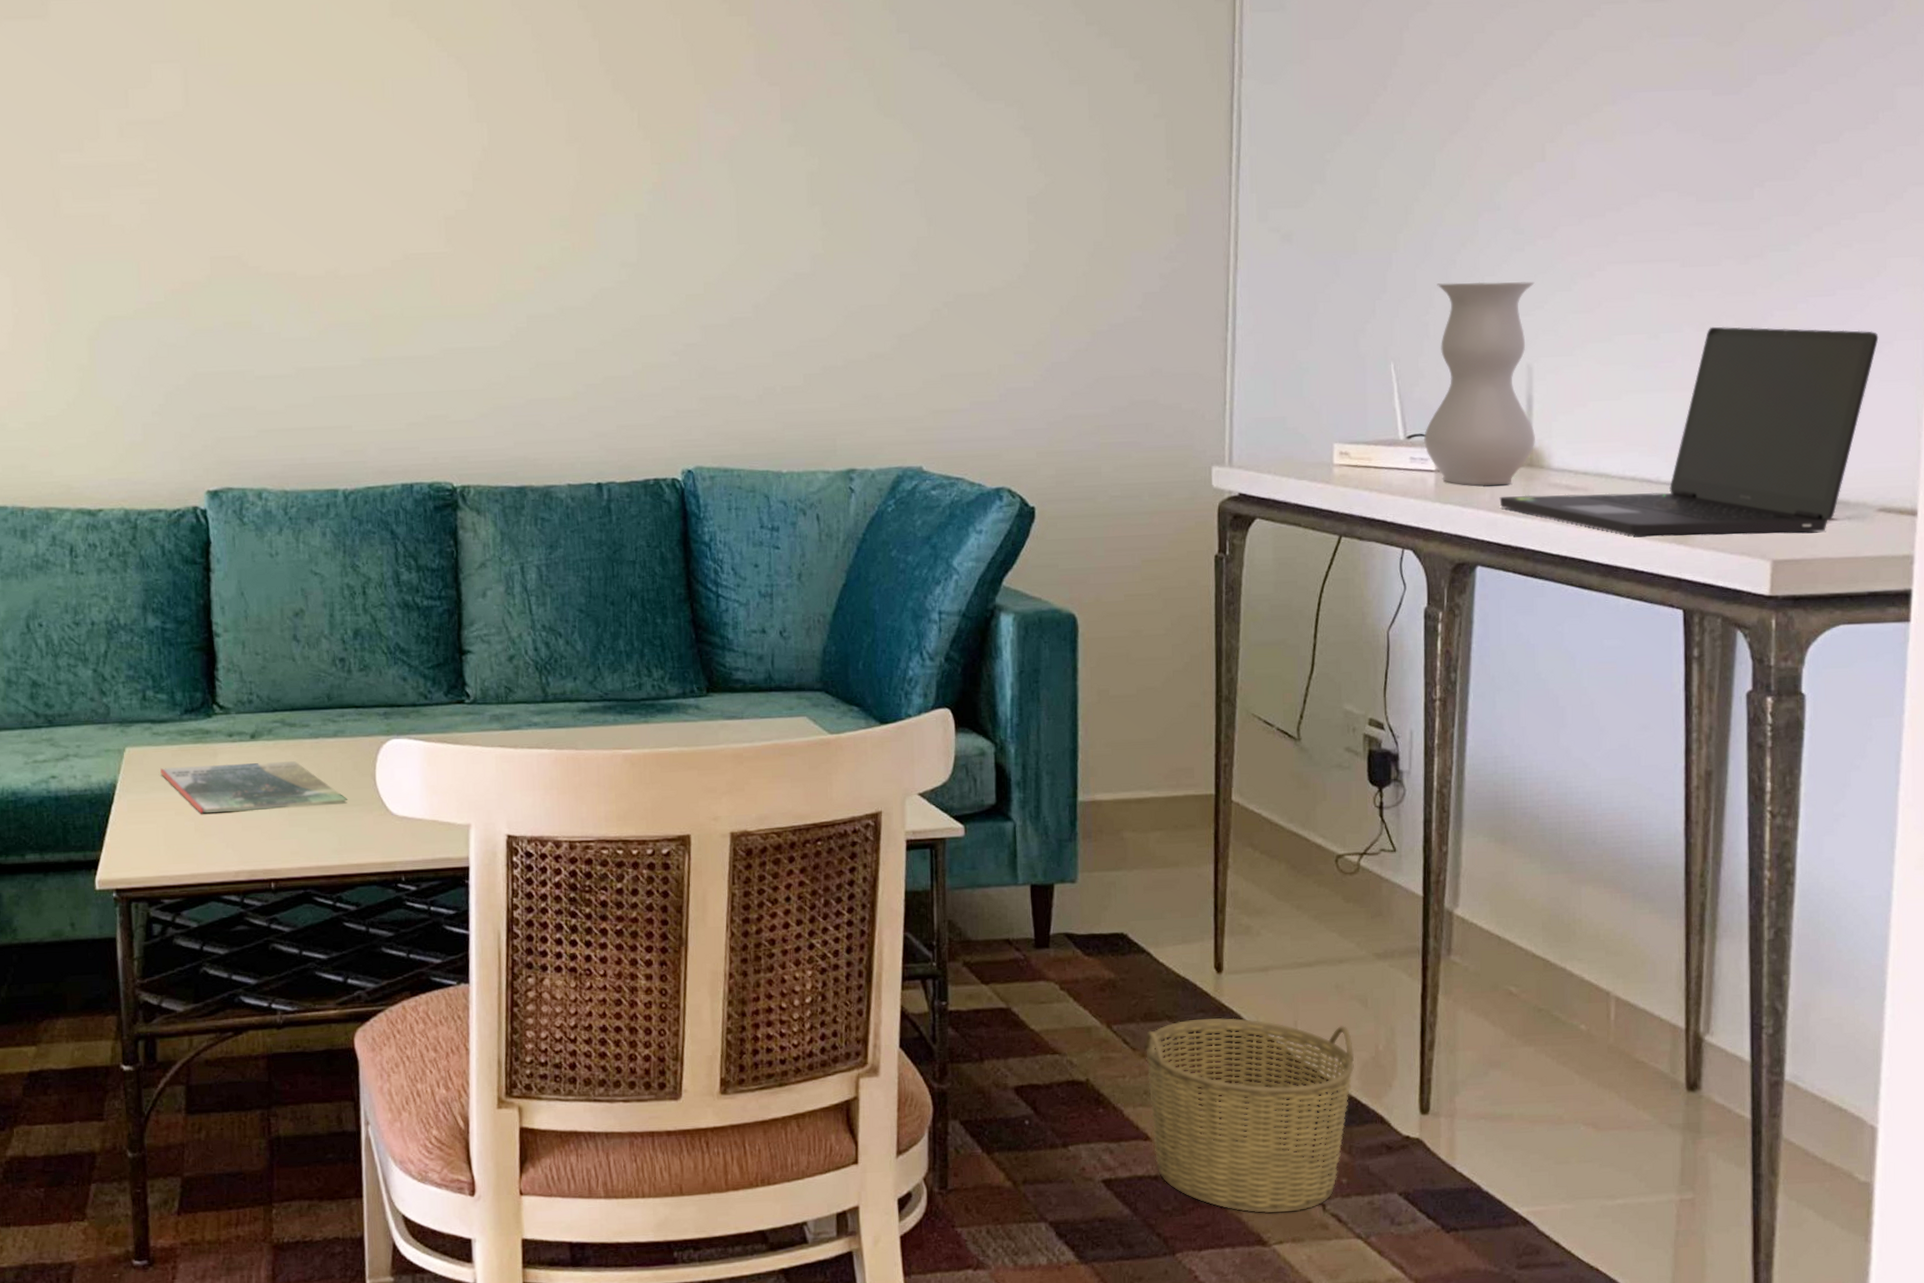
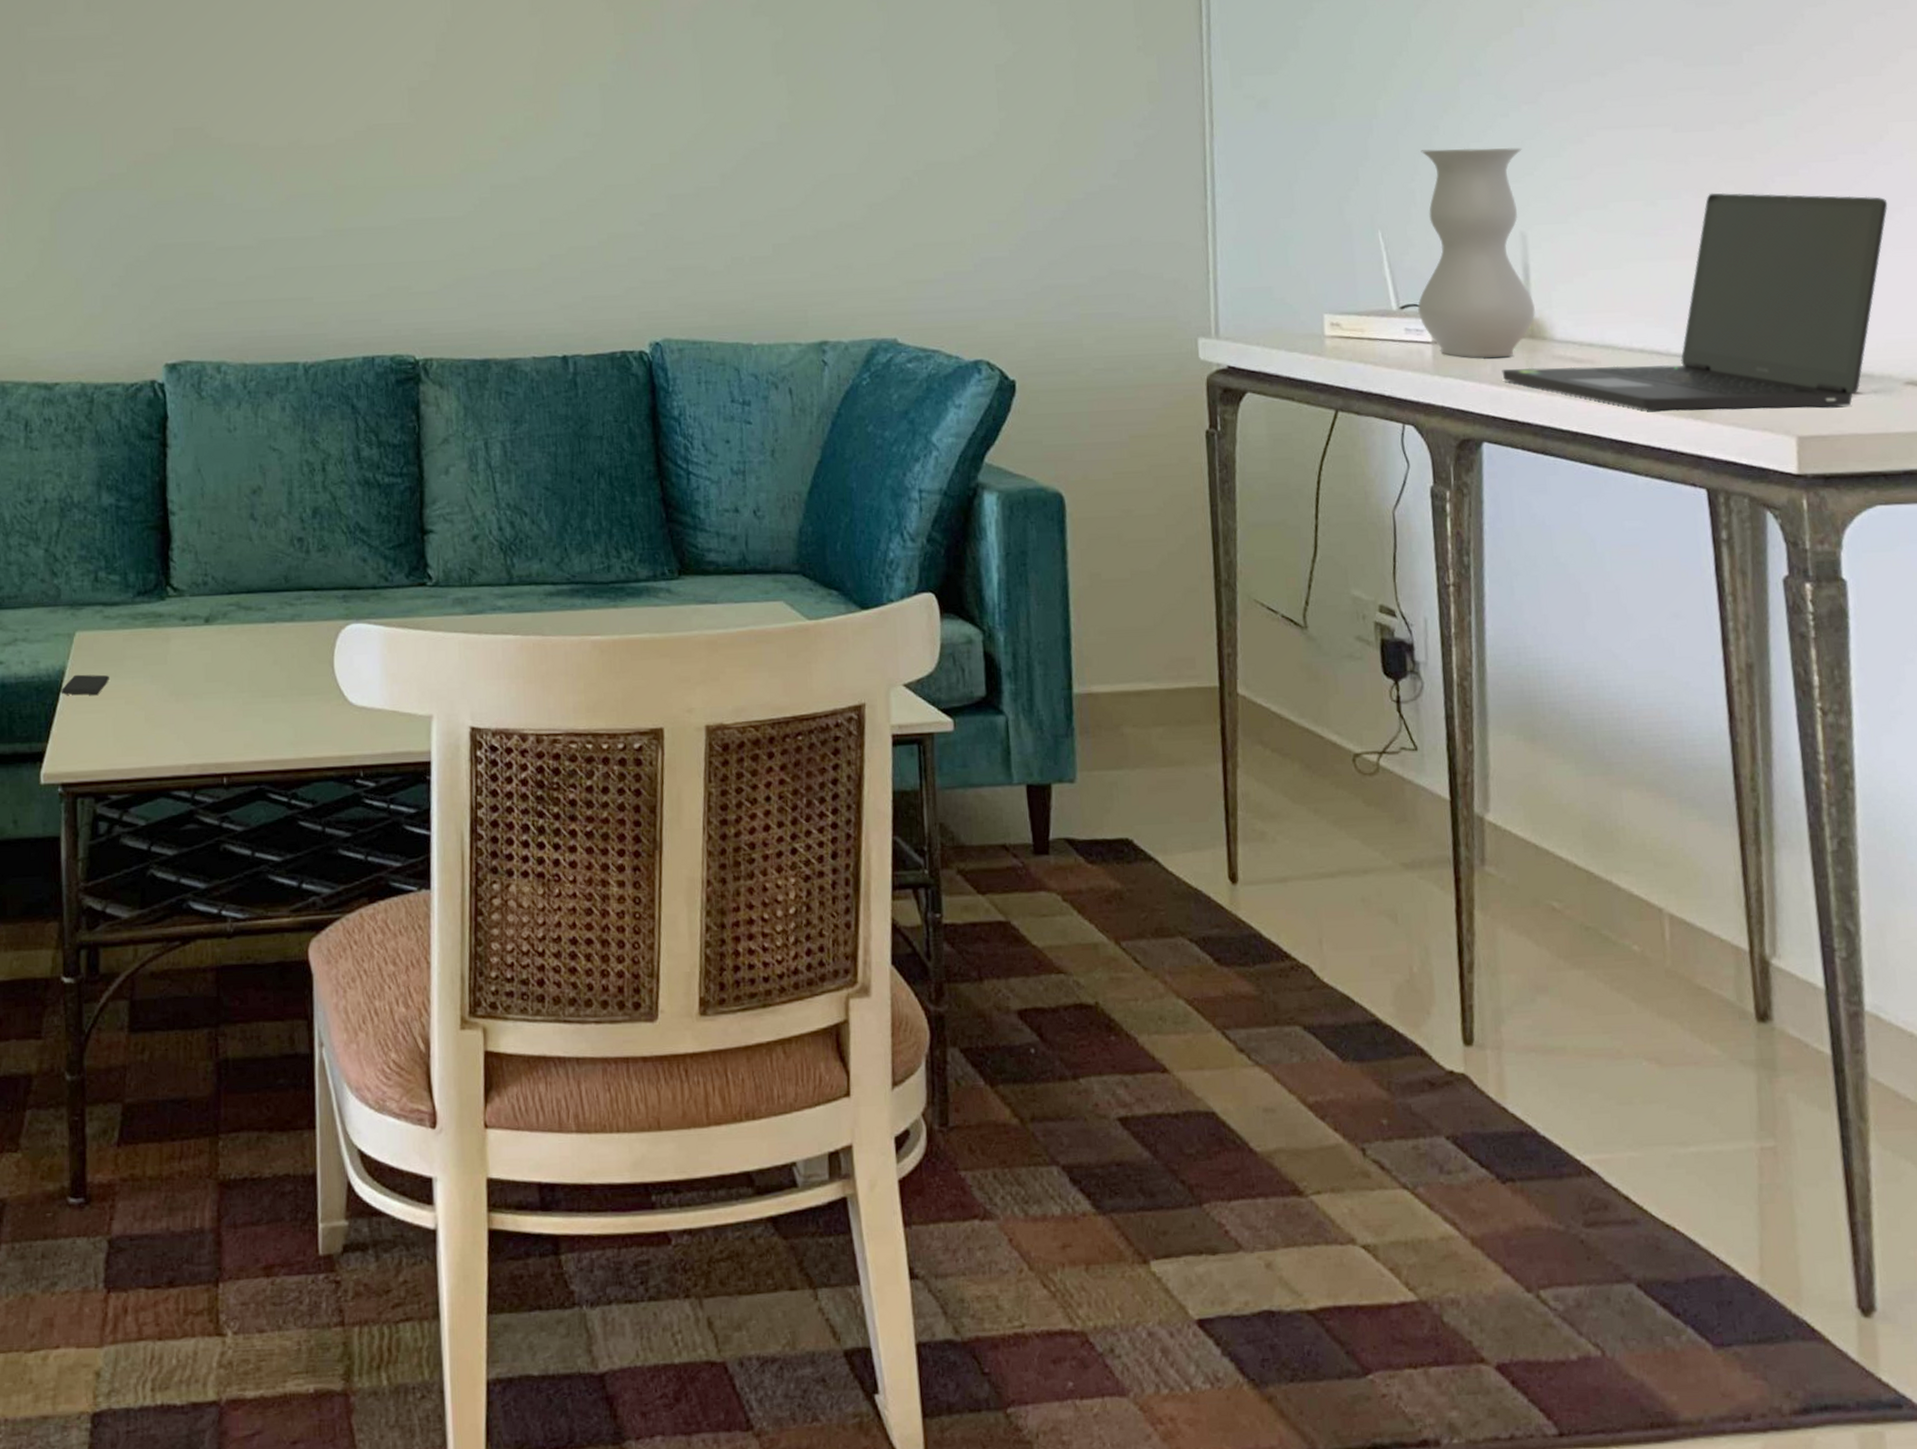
mobile phone: none [112,787,159,807] -> present [61,674,109,695]
magazine: present [160,761,347,814] -> none [111,647,304,703]
basket: present [1143,1017,1354,1213] -> none [1156,934,1387,1158]

